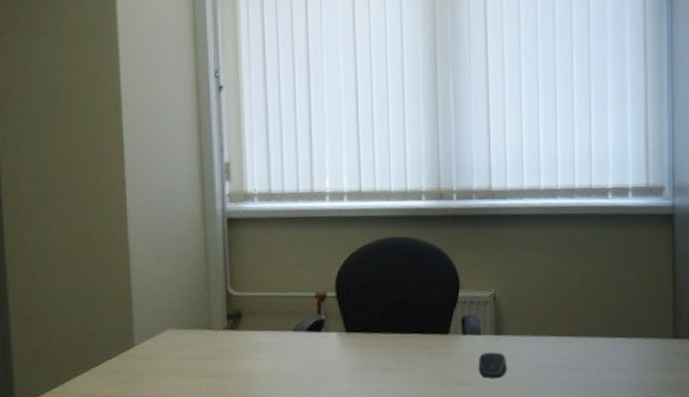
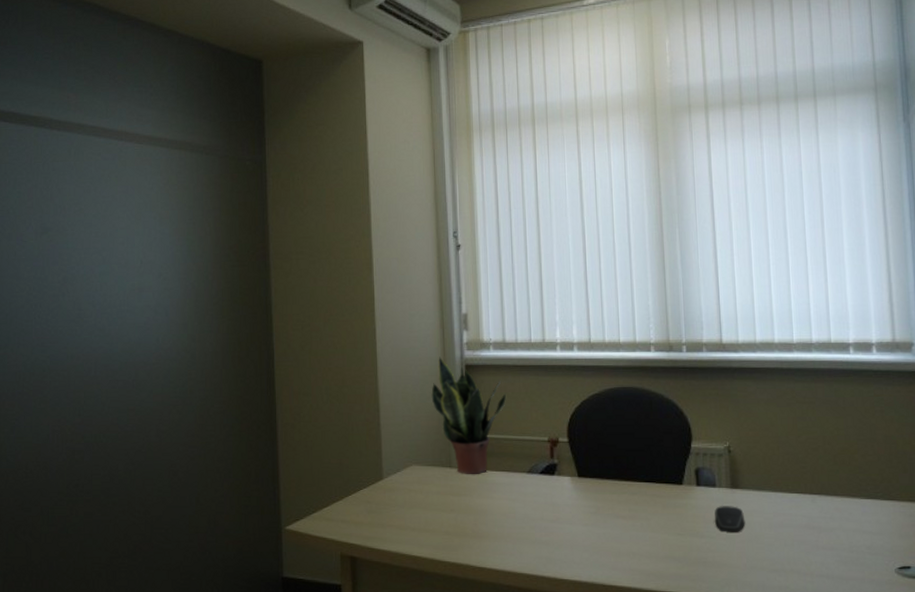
potted plant: none [189,210,272,337] -> present [431,356,507,475]

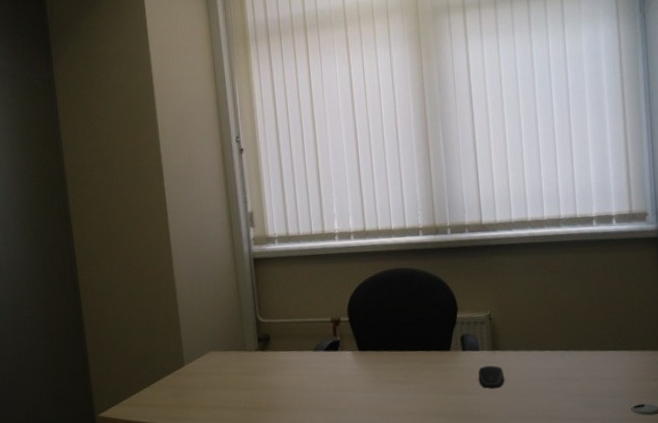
potted plant: present [431,356,507,475] -> none [224,252,292,357]

